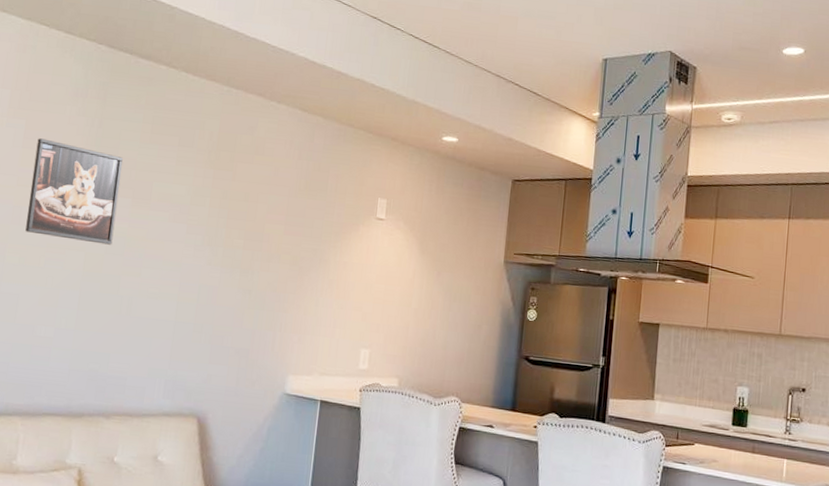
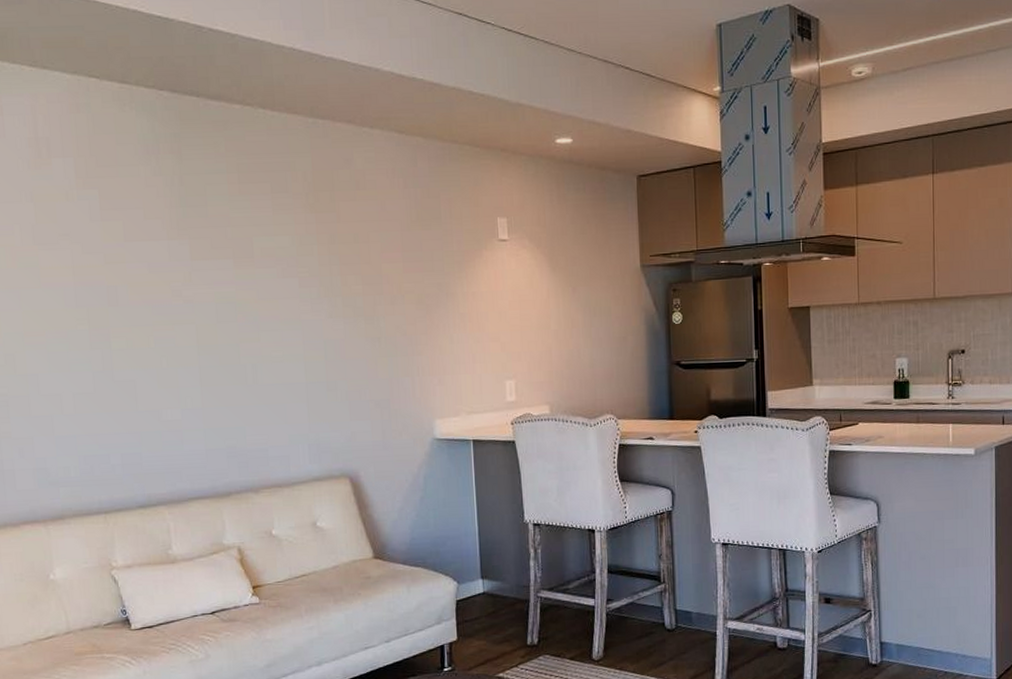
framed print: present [25,138,123,245] -> none [116,207,222,313]

